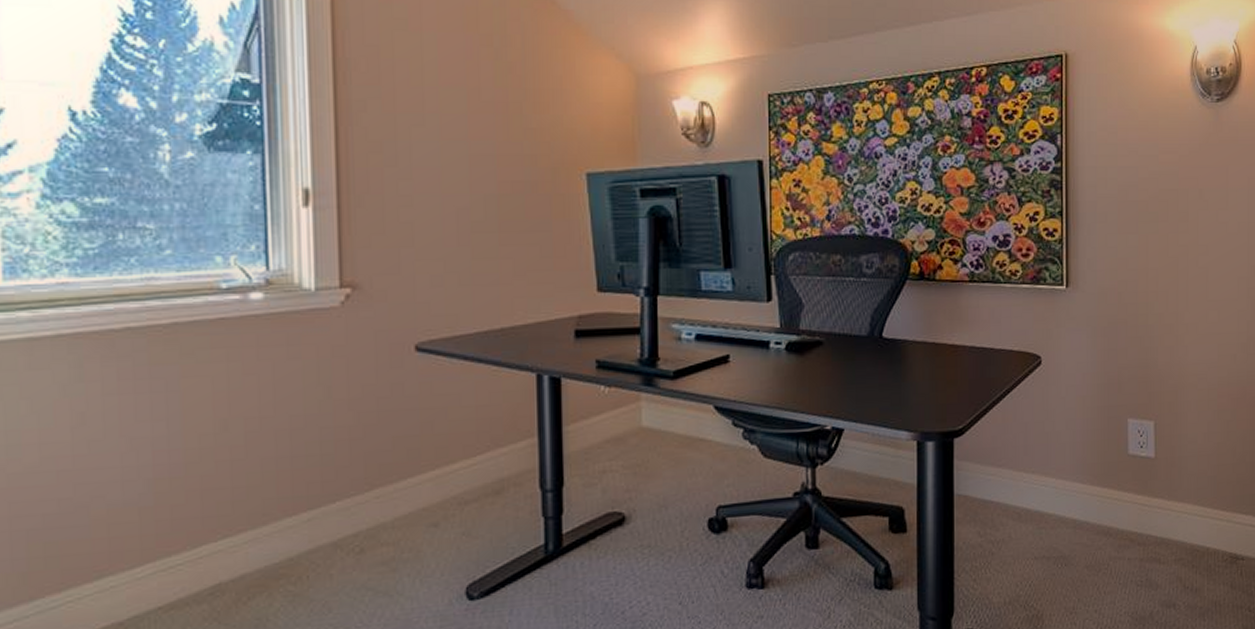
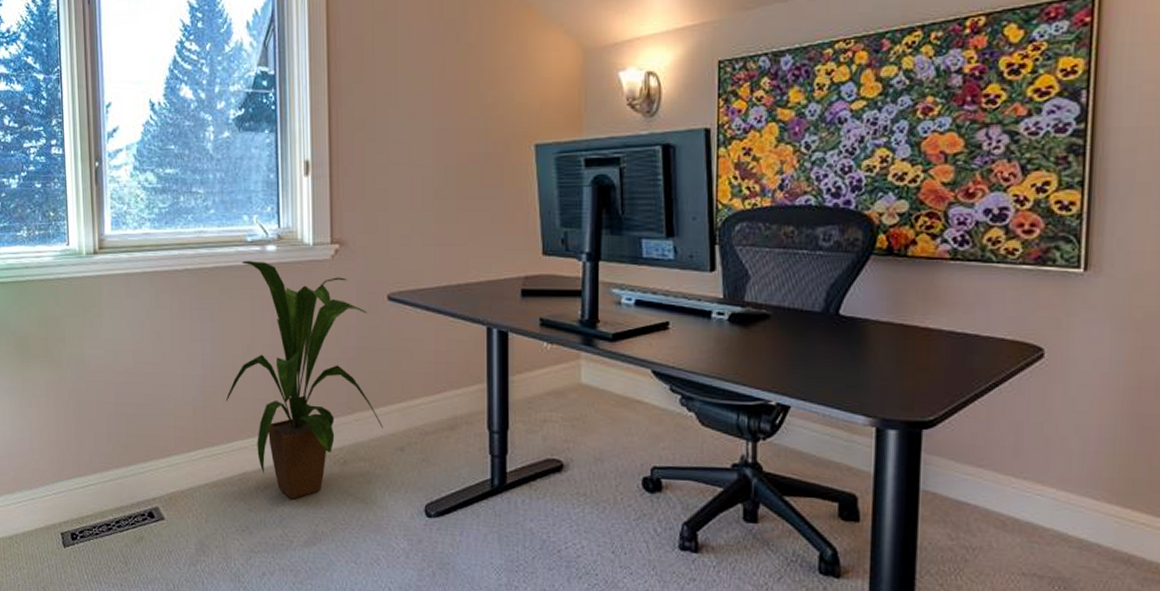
house plant: none [189,312,412,608] -> present [225,260,383,499]

